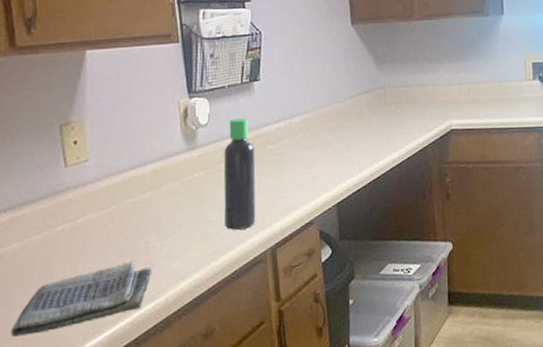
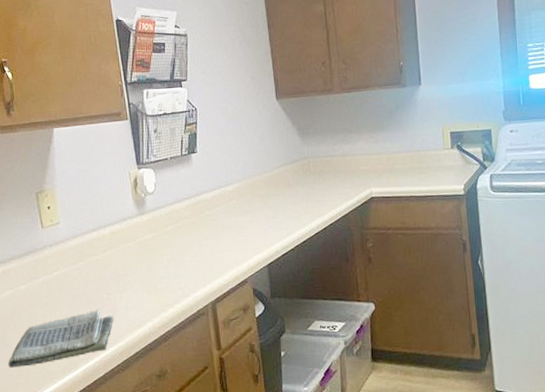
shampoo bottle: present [223,118,256,231] -> none [169,186,198,286]

